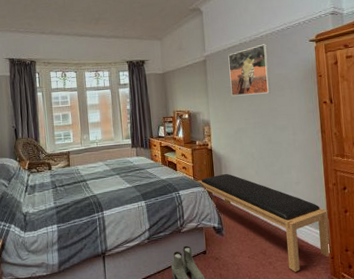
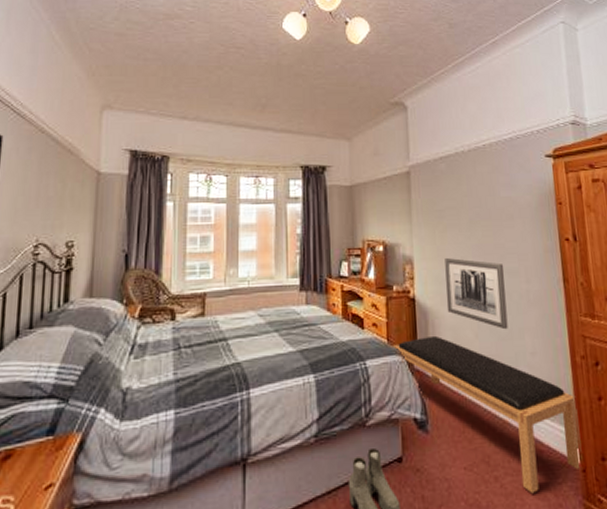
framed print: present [228,44,271,97] -> none [440,156,496,224]
wall art: none [233,120,279,168] -> present [445,258,508,330]

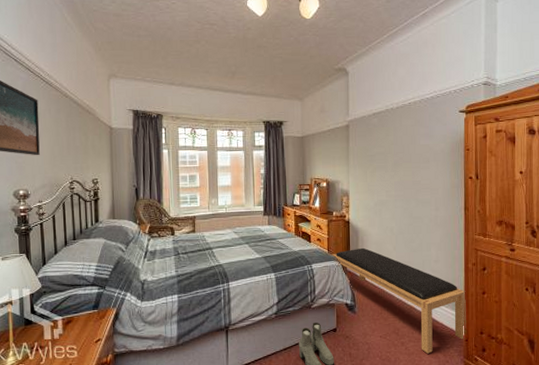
wall art: present [445,258,508,330] -> none [373,192,419,244]

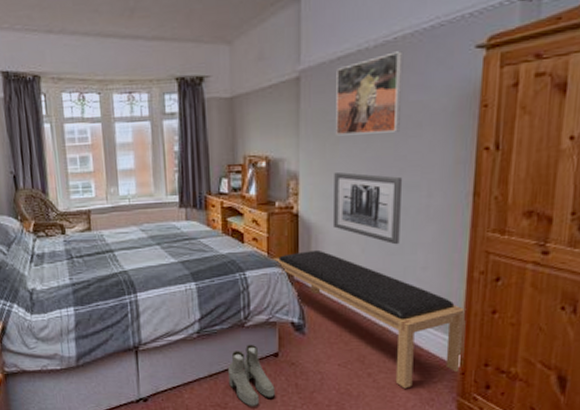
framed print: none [373,112,415,166] -> present [336,51,404,136]
wall art: none [373,192,419,244] -> present [332,172,403,245]

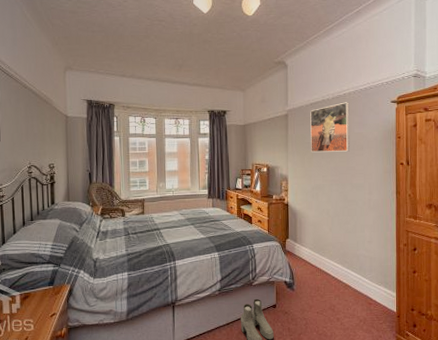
bench: present [274,249,467,389] -> none [272,229,398,329]
wall art: present [332,172,403,245] -> none [310,177,354,226]

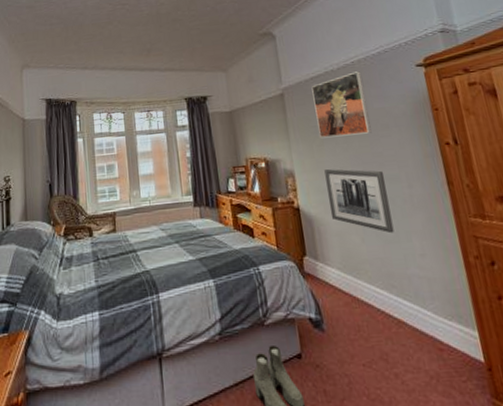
wall art: none [310,177,354,226] -> present [324,169,395,234]

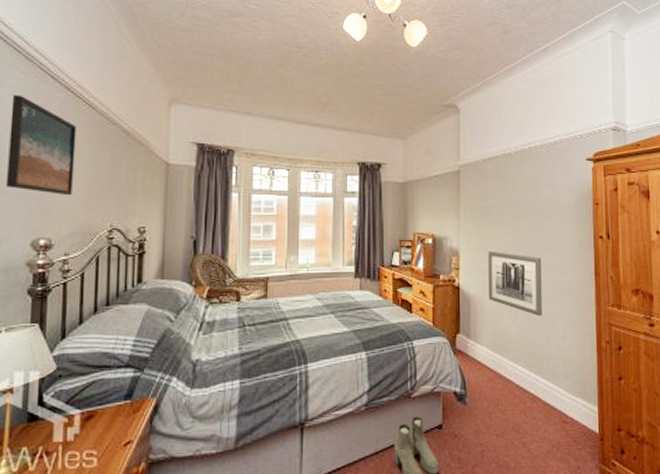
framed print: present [311,71,372,139] -> none [488,158,537,220]

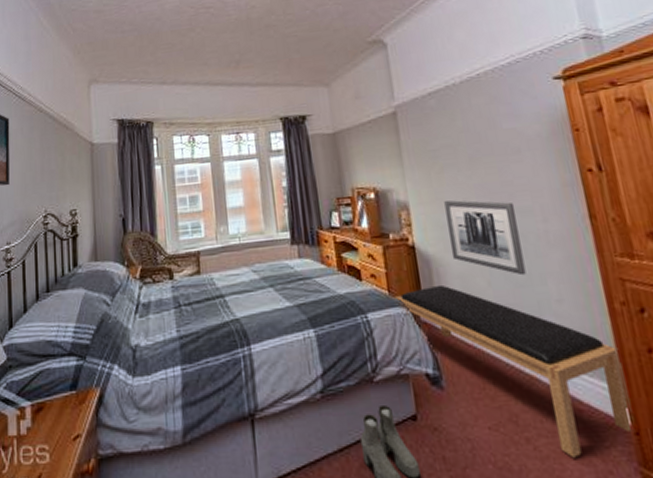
bench: none [438,320,601,458] -> present [396,284,633,458]

